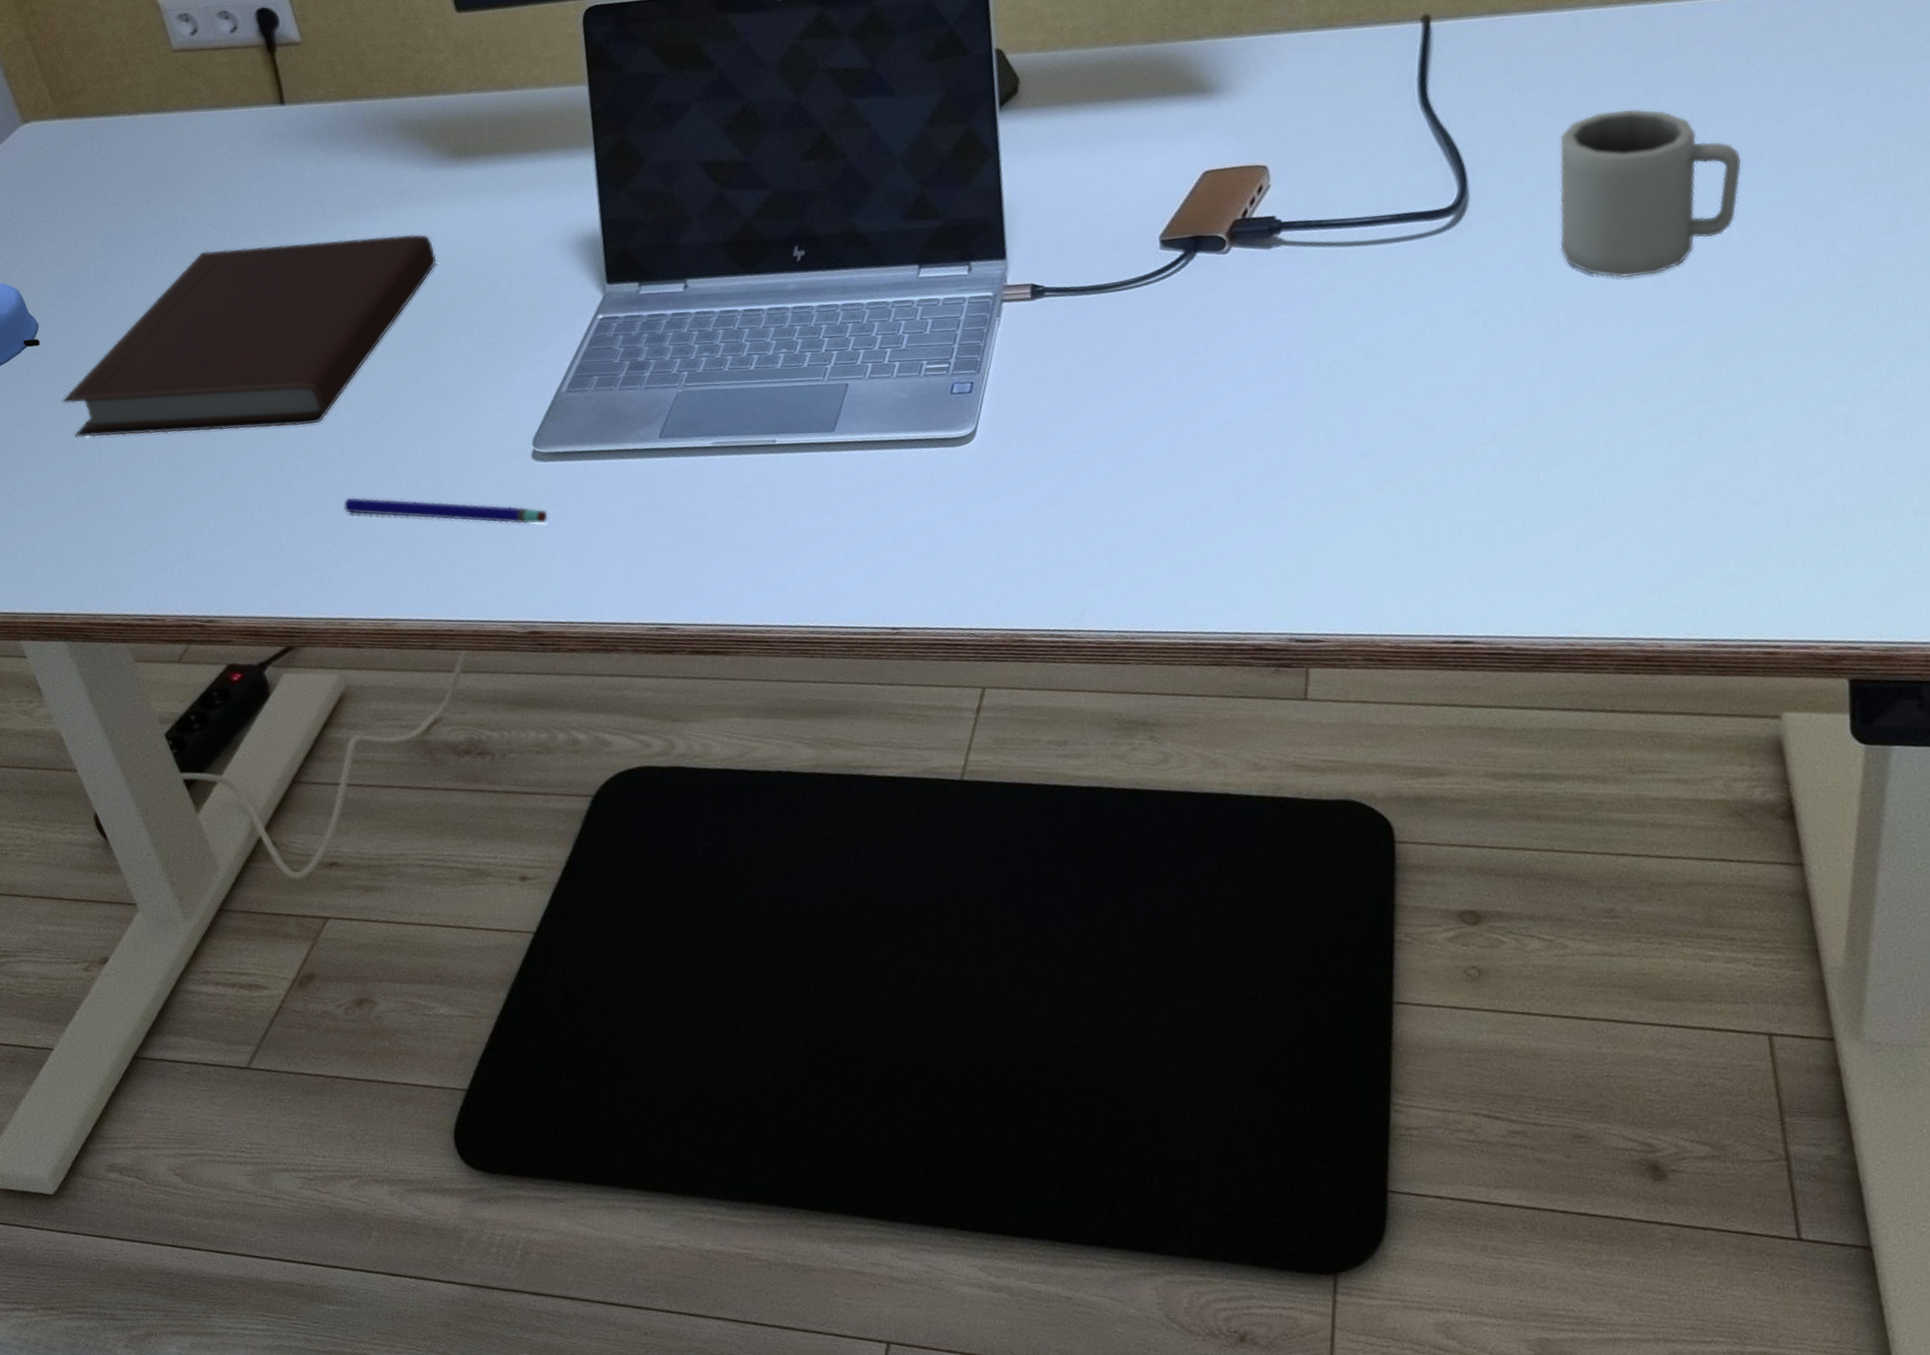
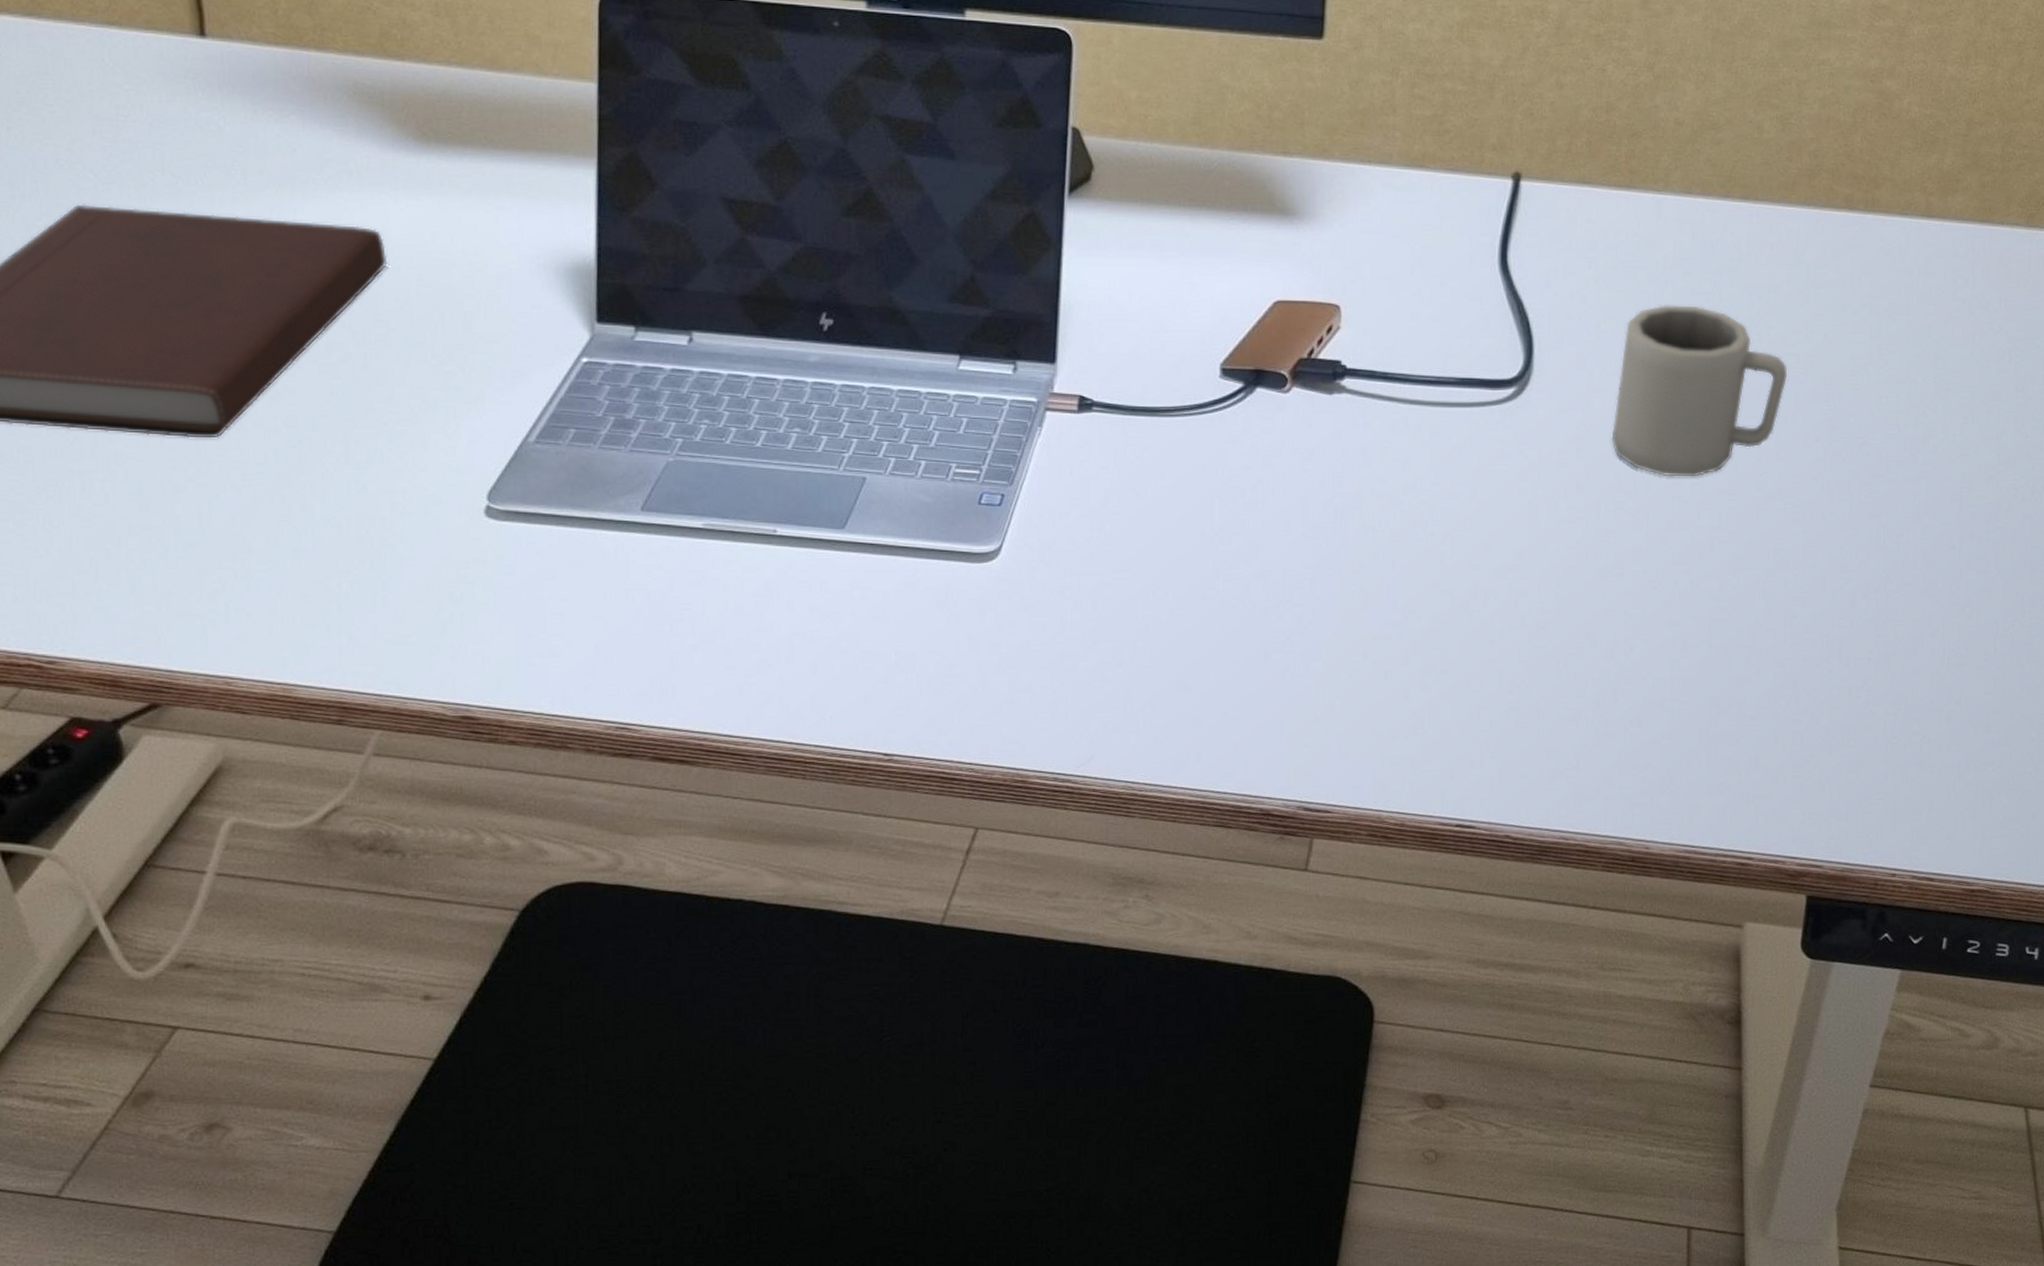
pen: present [344,497,548,525] -> none [241,533,498,591]

